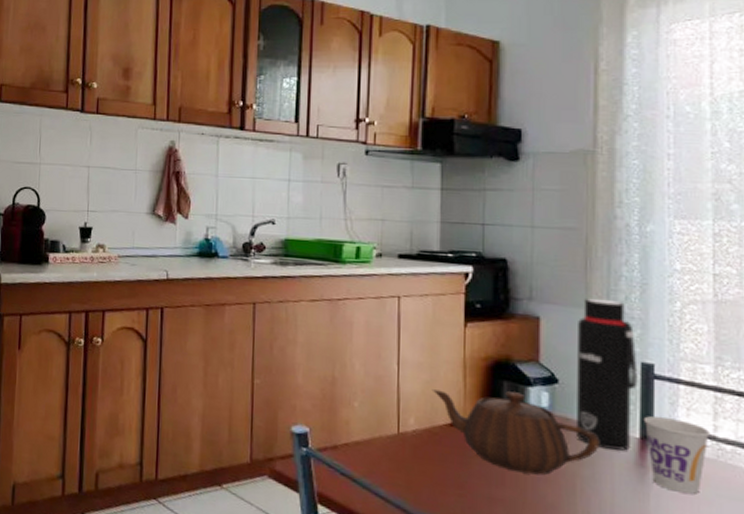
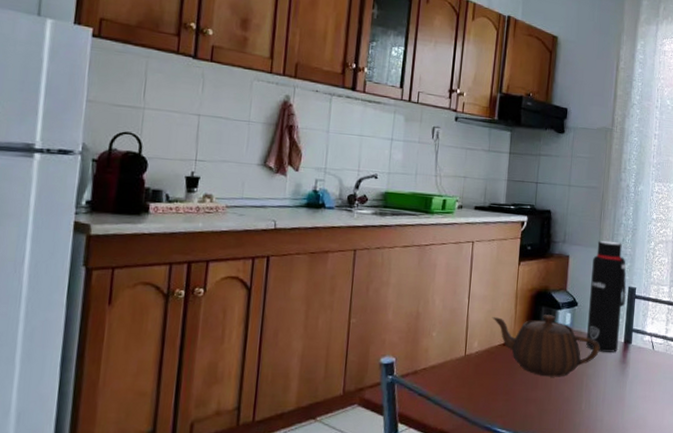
cup: present [643,416,711,494] -> none [626,325,664,378]

